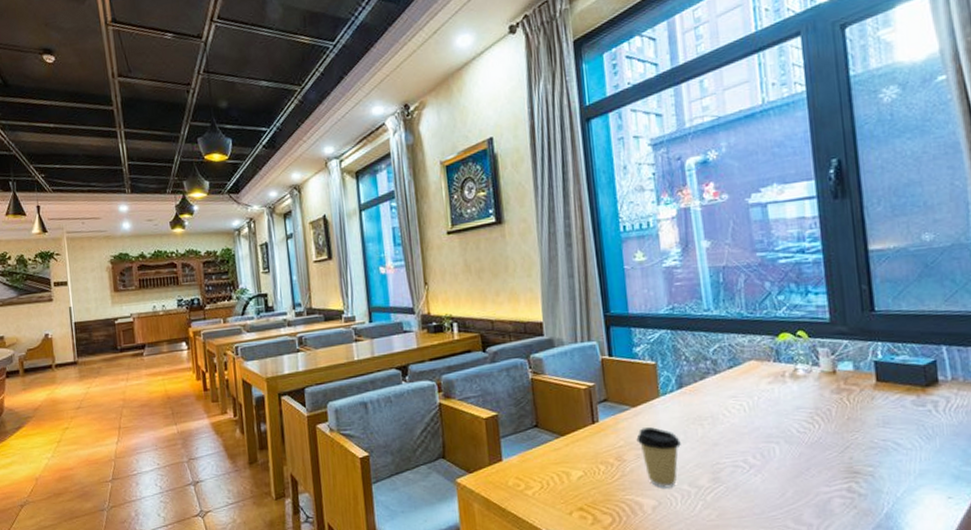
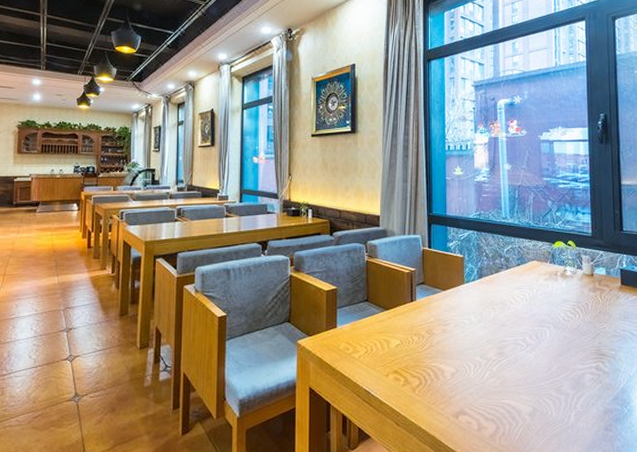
coffee cup: present [636,427,681,488] -> none [444,308,477,358]

